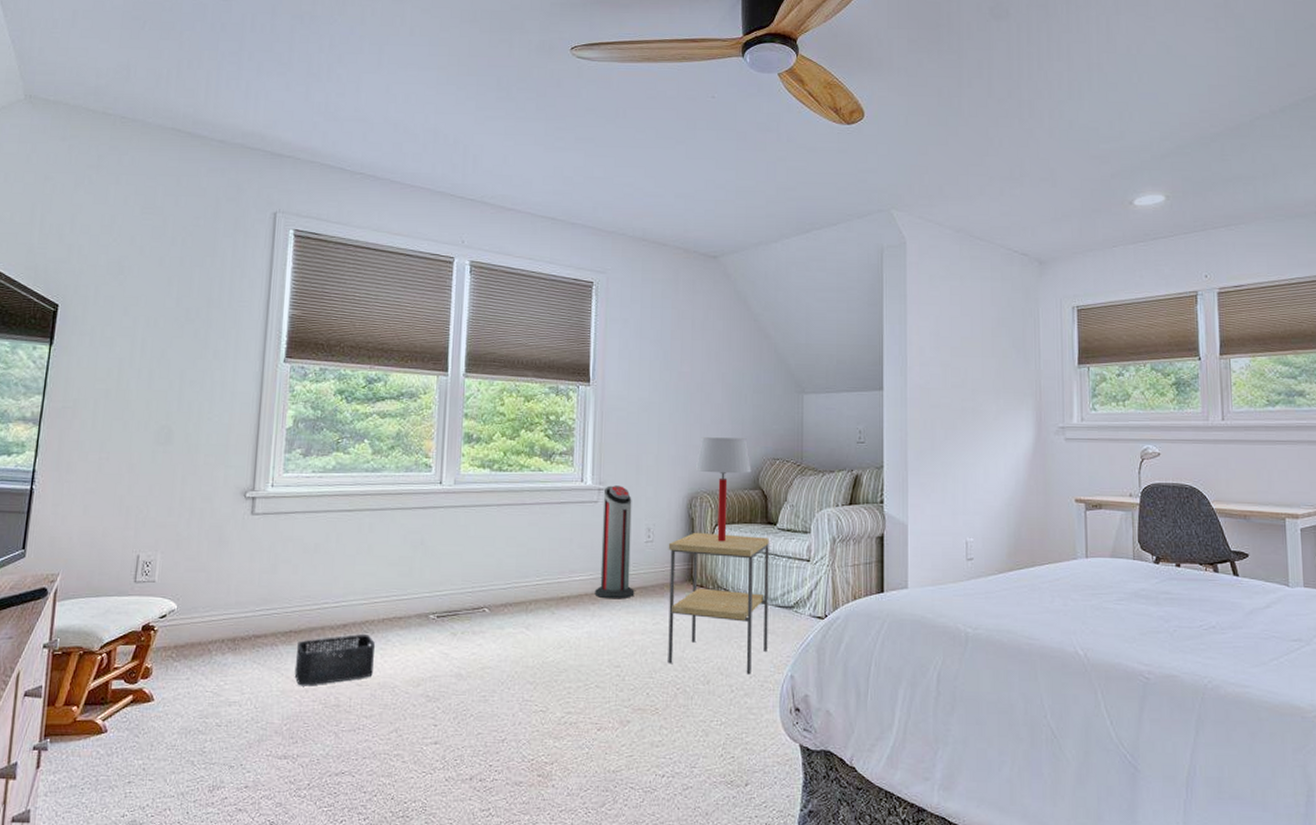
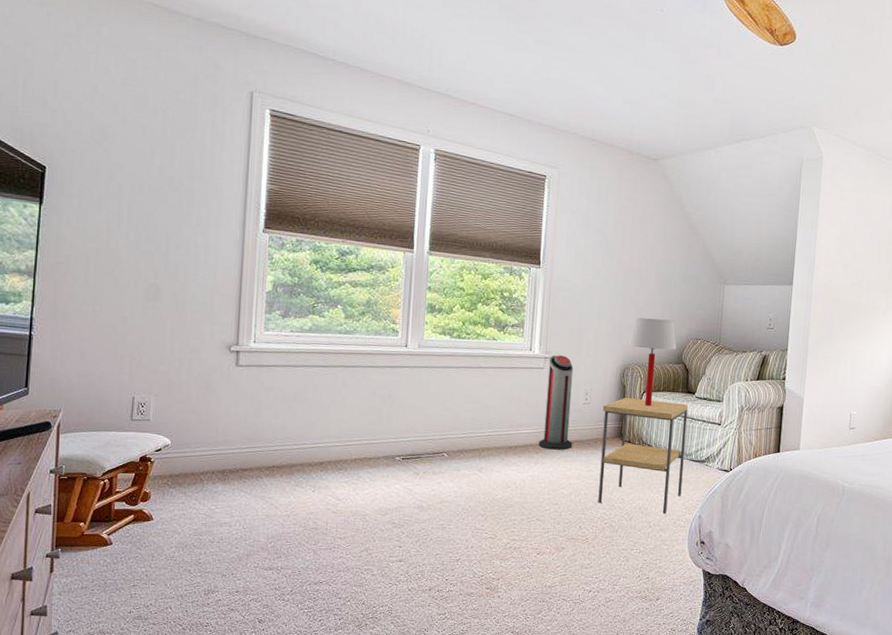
storage bin: present [294,634,376,686] -> none [277,471,349,512]

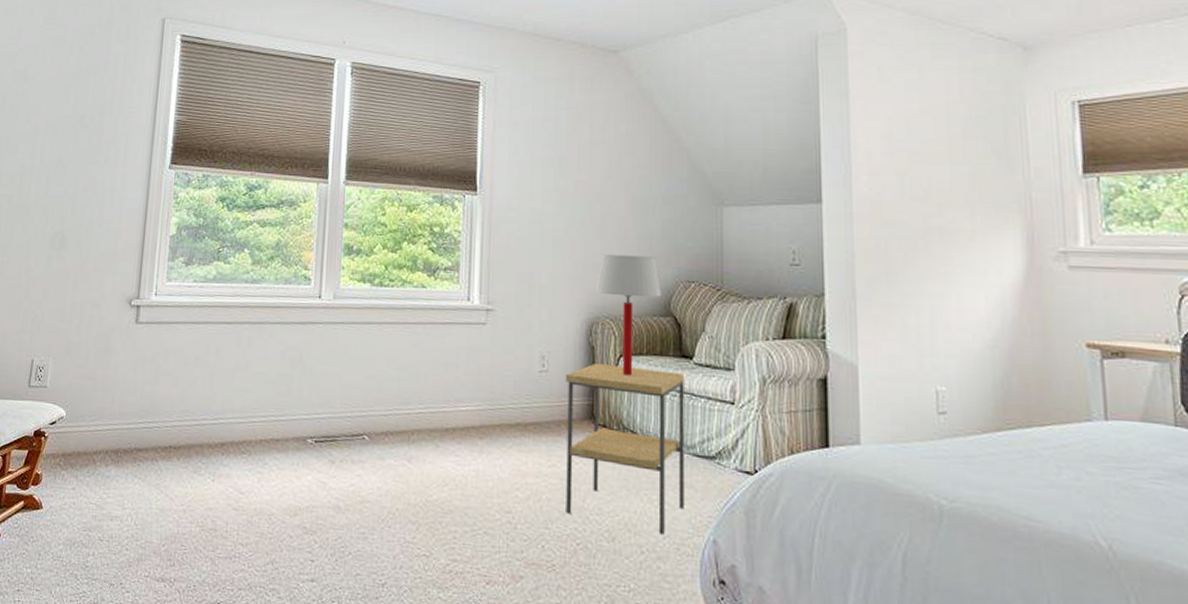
air purifier: present [538,355,573,450] -> none [482,306,528,436]

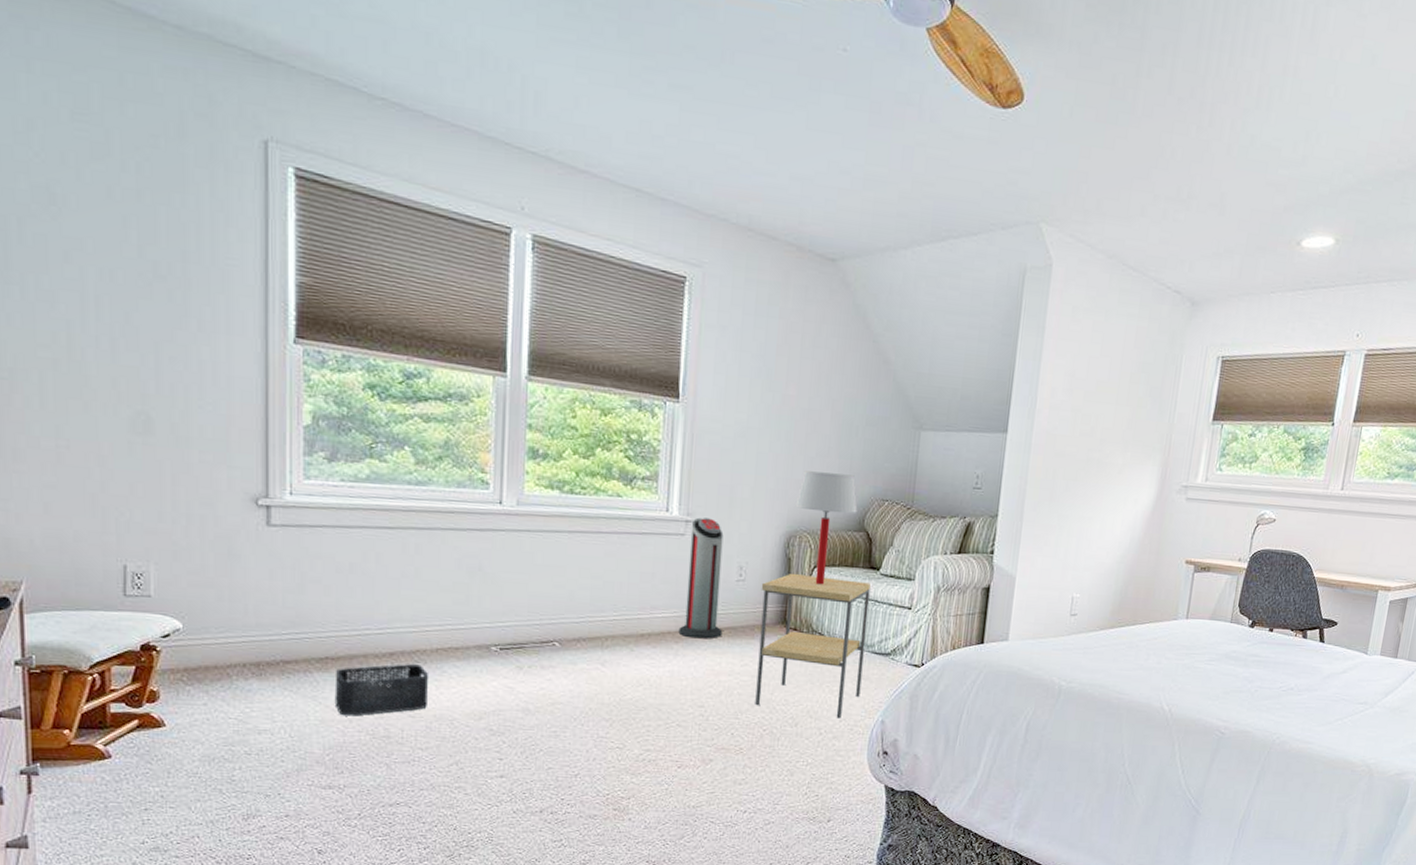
storage bin: none [173,454,253,507] -> present [334,664,429,716]
air purifier: none [482,306,528,436] -> present [678,517,724,639]

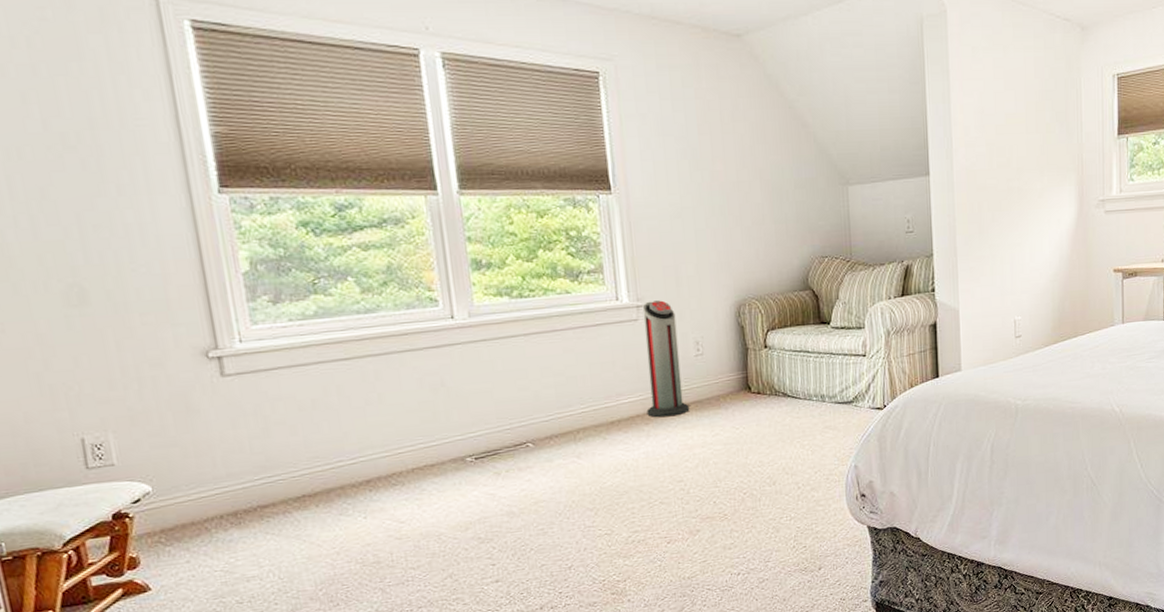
storage bin: present [334,664,429,716] -> none [315,487,412,550]
side table: present [755,573,871,719] -> none [719,337,831,471]
table lamp: present [795,471,858,585] -> none [740,238,800,347]

